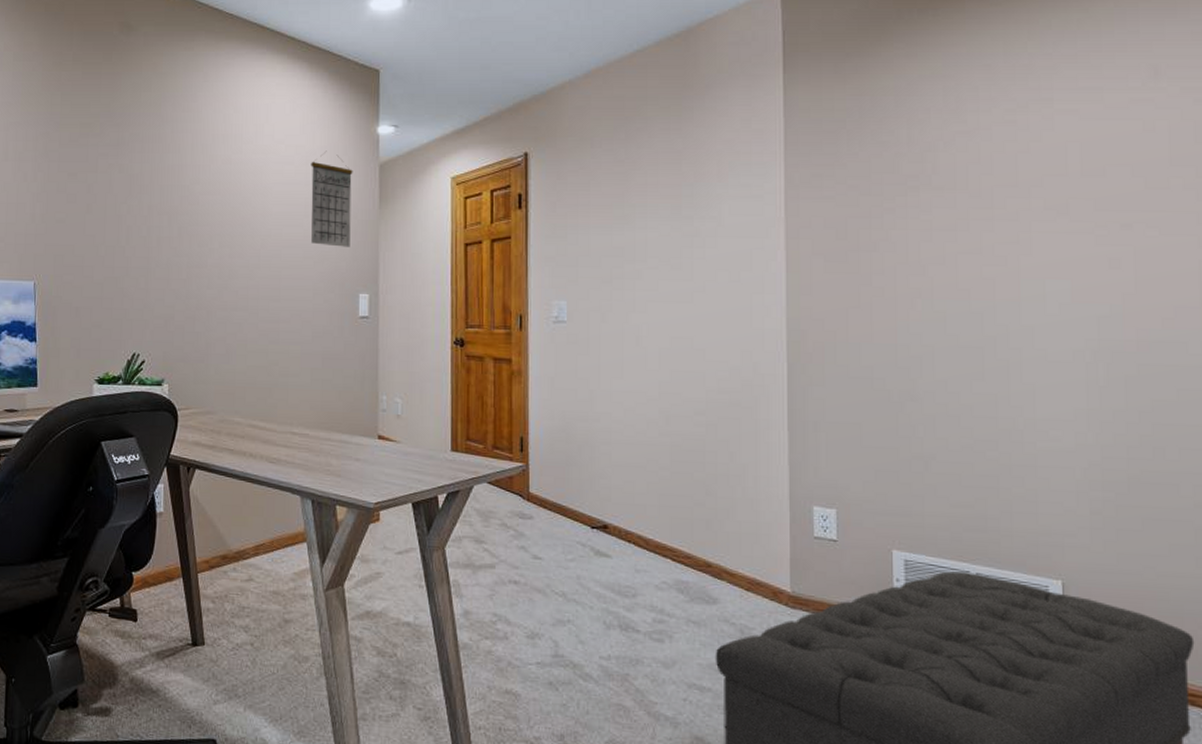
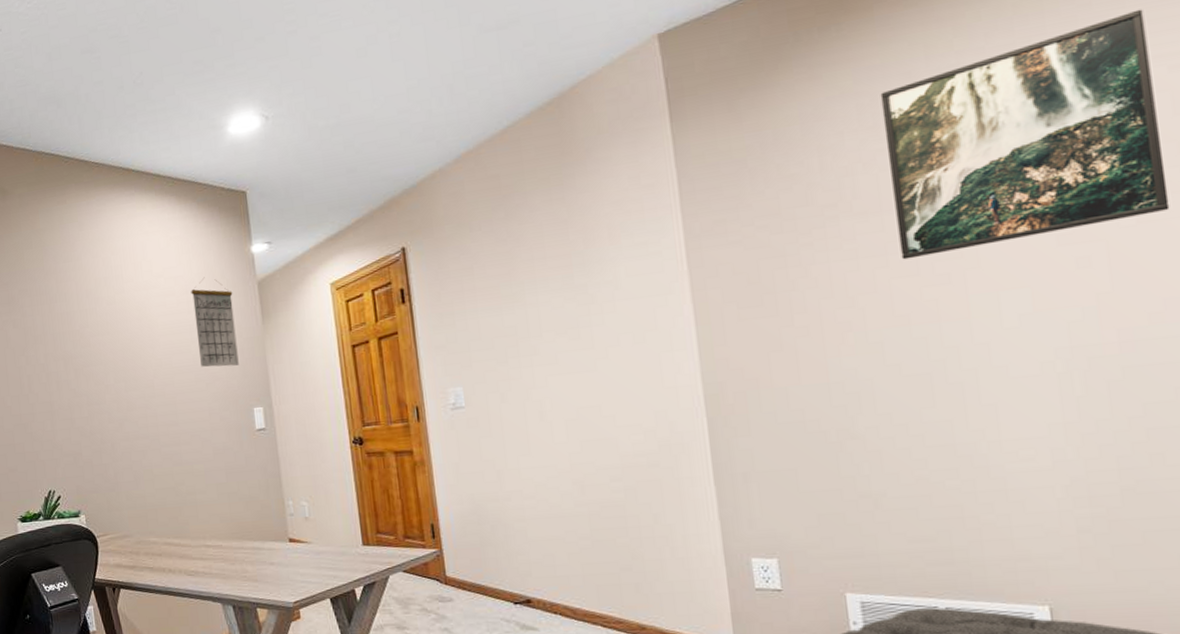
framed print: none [964,44,1186,238] -> present [880,9,1170,260]

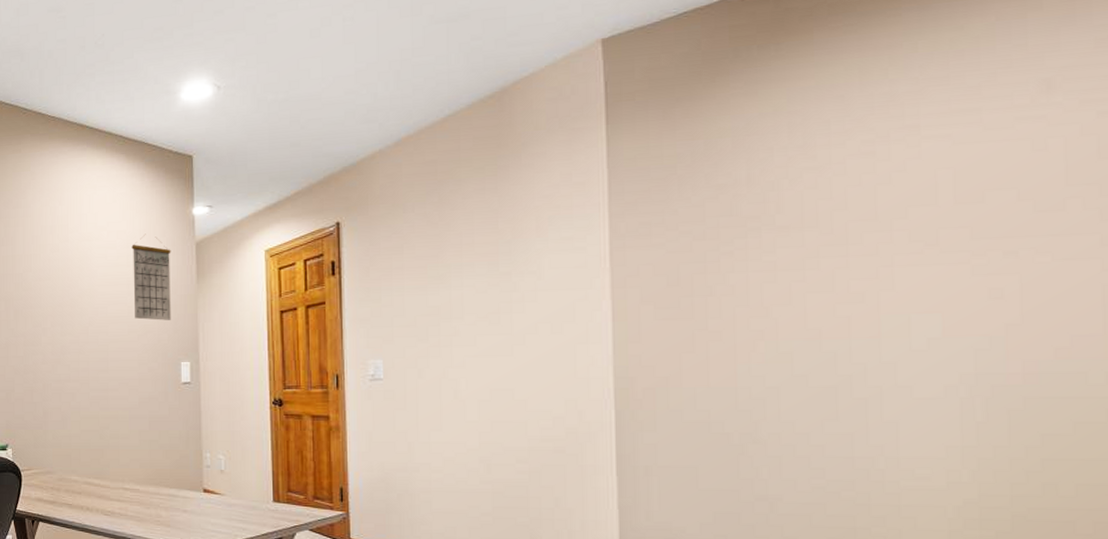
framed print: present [880,9,1170,260] -> none [812,54,1086,276]

